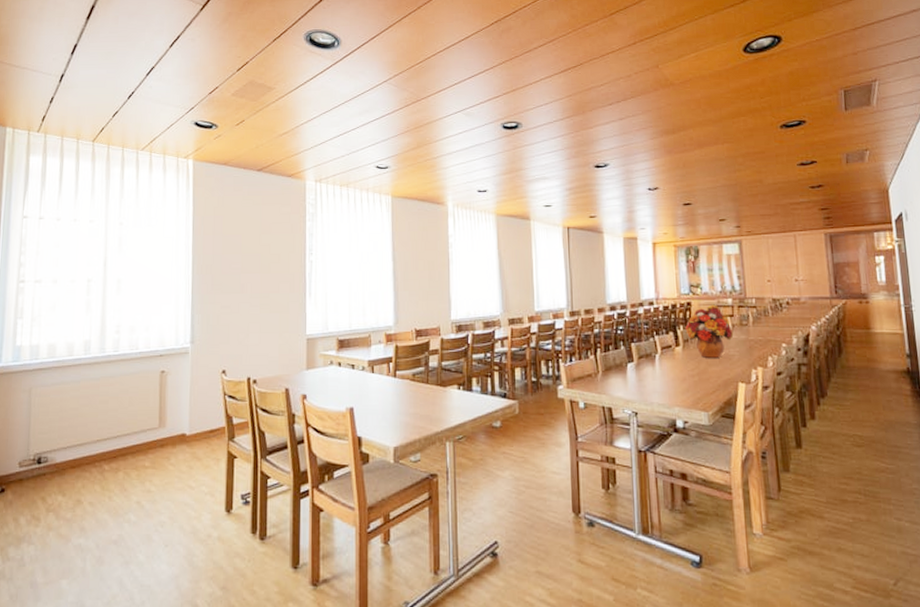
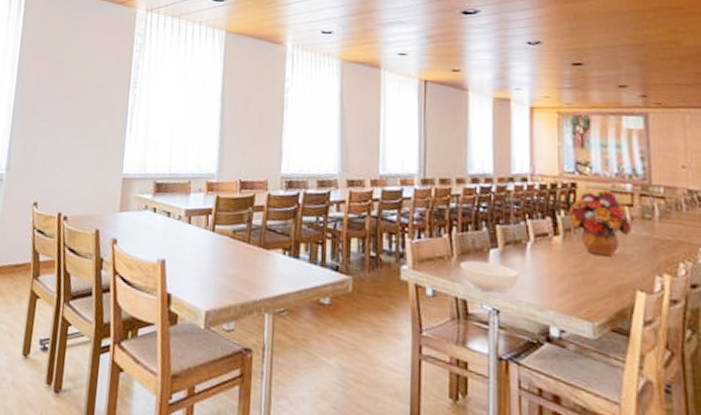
bowl: none [605,374,652,400] -> present [460,260,520,294]

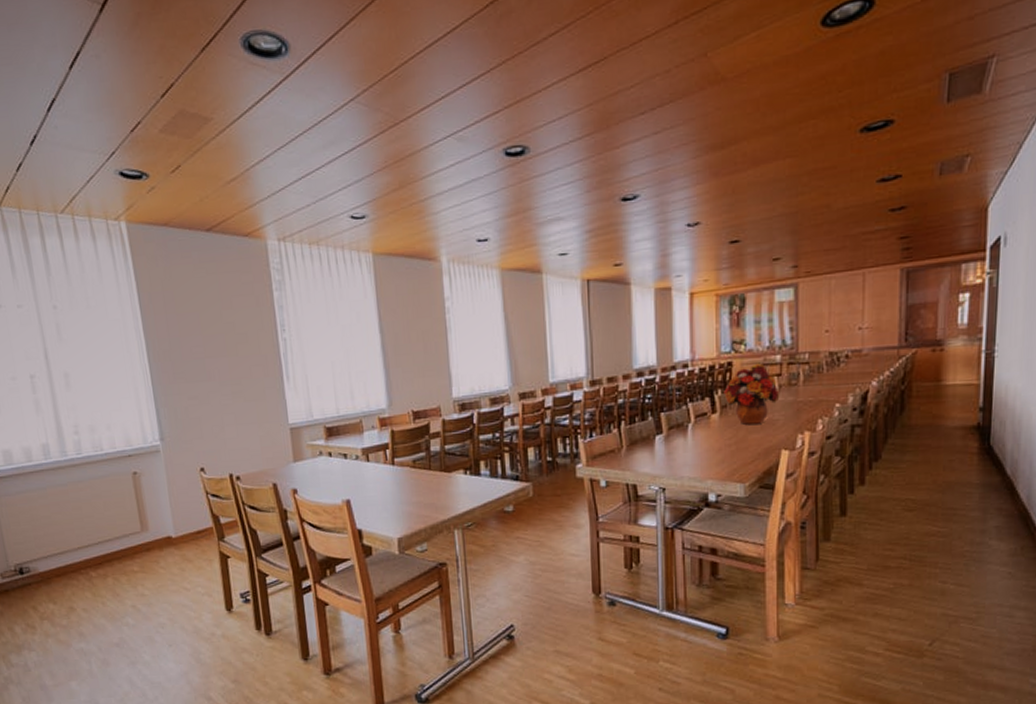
bowl: present [460,260,520,294] -> none [629,447,683,475]

